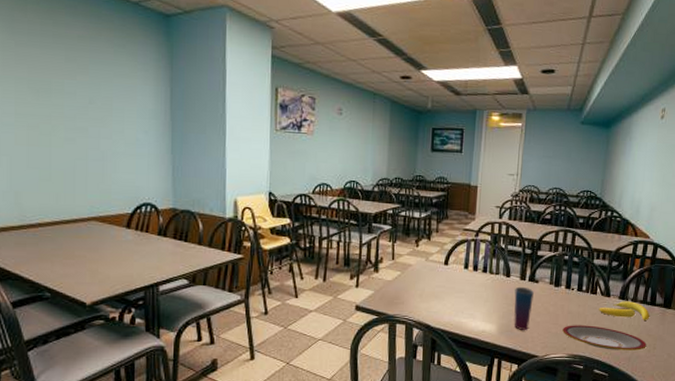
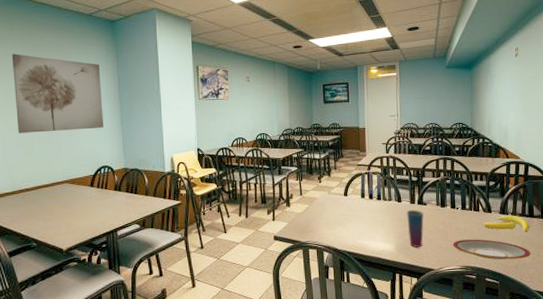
wall art: none [24,43,148,155] -> present [11,54,103,133]

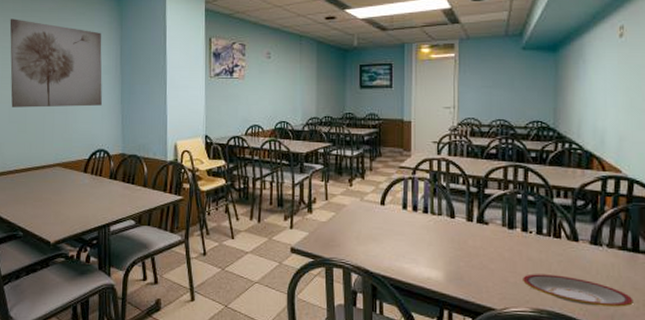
cup: present [407,209,424,247] -> none [461,228,484,278]
banana: present [482,215,530,231] -> none [564,247,633,271]

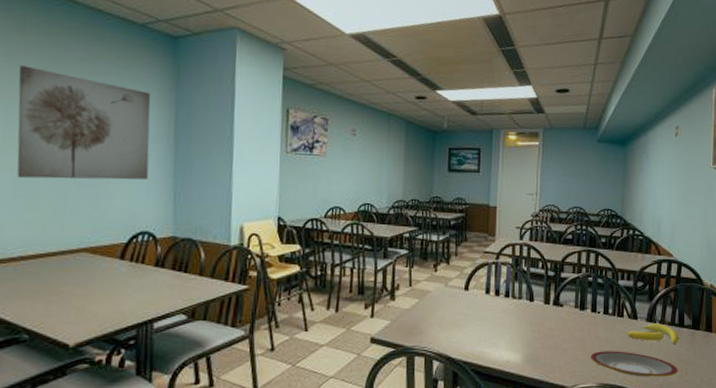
banana: none [564,247,633,271] -> present [626,323,679,343]

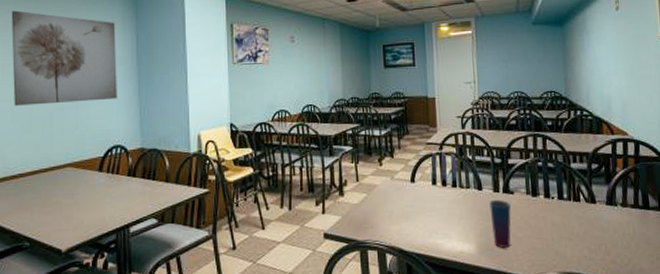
cup: none [539,311,559,359] -> present [489,199,511,248]
plate: present [591,351,678,377] -> none [549,237,649,264]
banana: present [626,323,679,343] -> none [585,206,645,227]

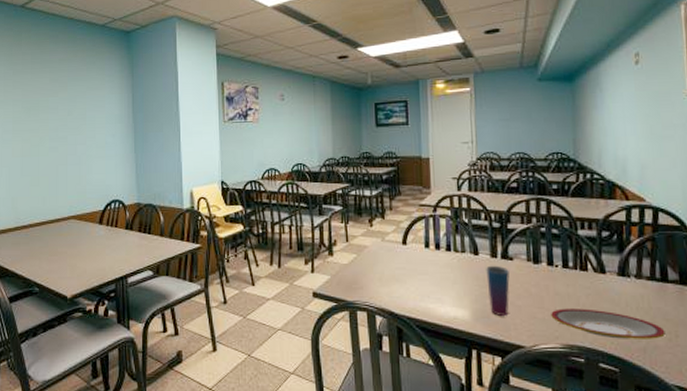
wall art: present [11,10,117,106] -> none [19,71,115,161]
plate: none [549,237,649,264] -> present [551,308,665,339]

